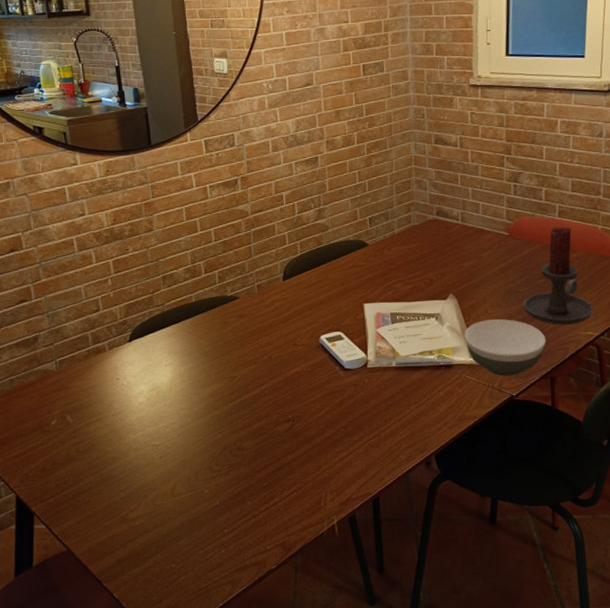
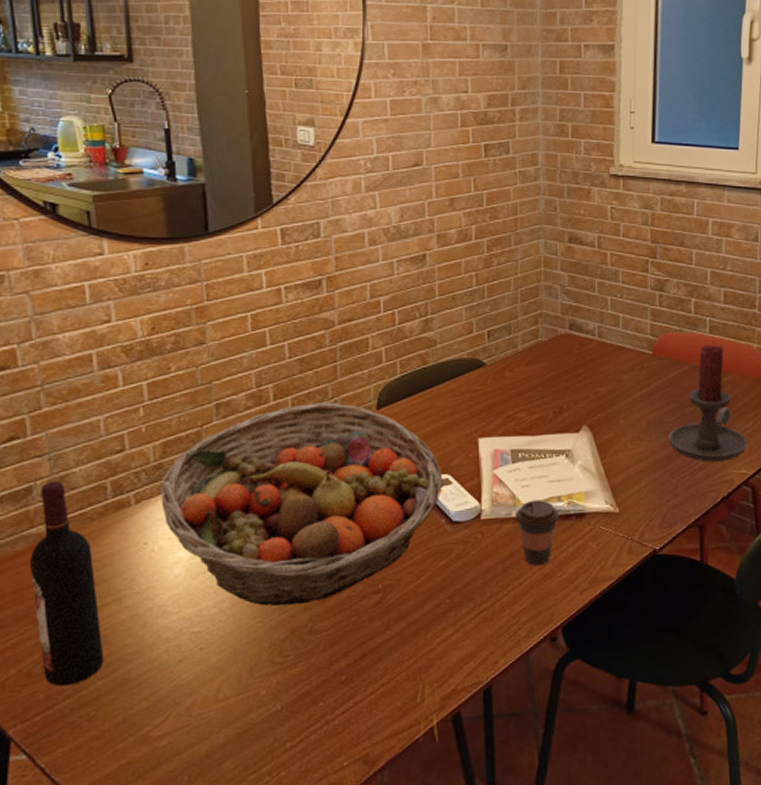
wine bottle: none [39,332,94,479] -> present [30,480,104,687]
fruit basket: none [125,275,337,429] -> present [160,402,443,607]
coffee cup: none [395,353,431,405] -> present [515,500,560,565]
bowl: present [464,319,546,376] -> none [599,456,695,526]

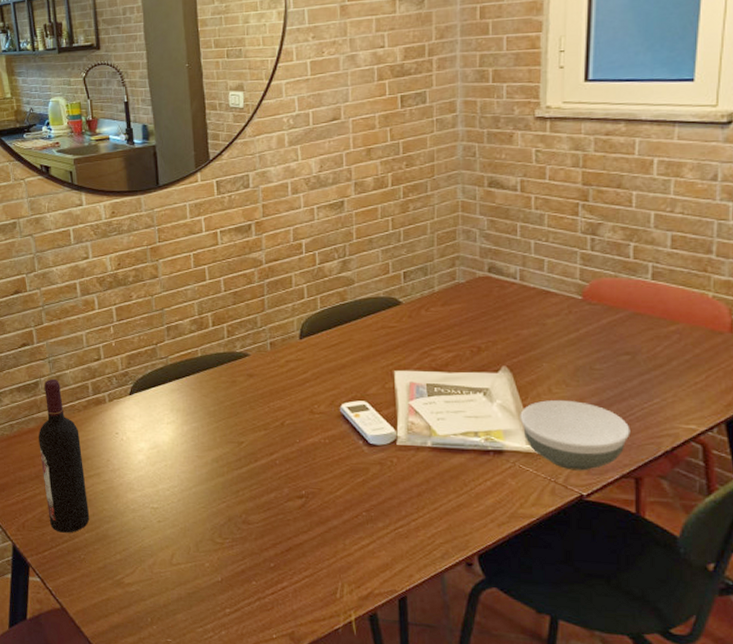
fruit basket: present [160,402,443,607] -> none [126,331,361,498]
coffee cup: present [515,500,560,565] -> none [431,433,476,494]
bowl: none [599,456,695,526] -> present [520,400,630,471]
candle holder: present [668,345,748,462] -> none [599,292,699,414]

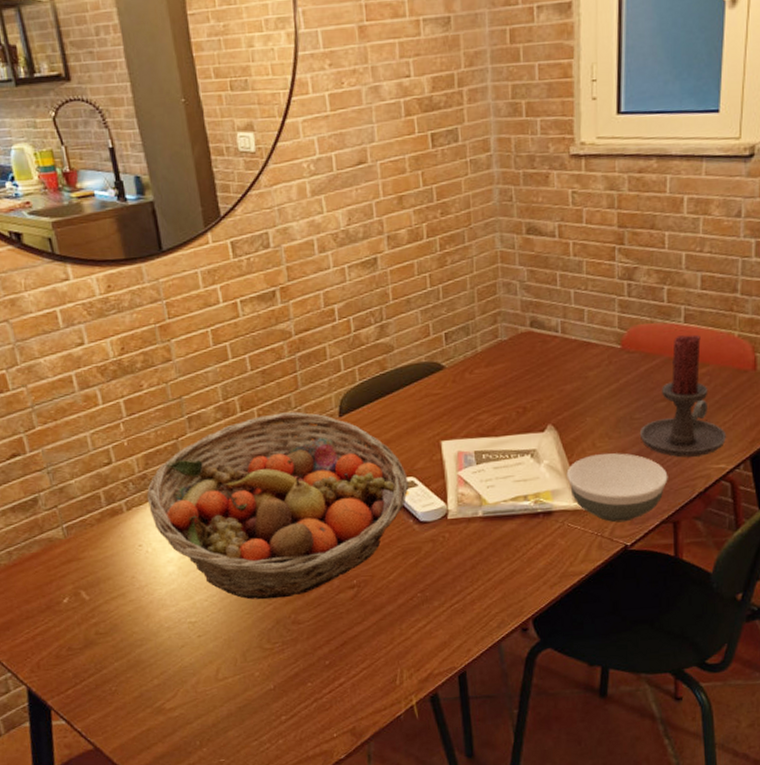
wine bottle: present [39,378,90,533] -> none [44,491,118,666]
fruit basket: none [126,331,361,498] -> present [146,412,409,600]
candle holder: none [599,292,699,414] -> present [639,334,727,458]

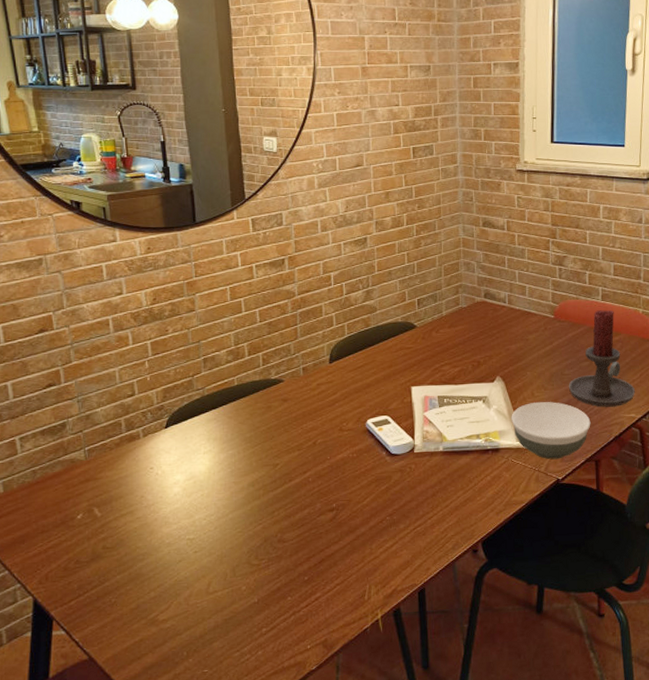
fruit basket: present [146,412,409,600] -> none [161,358,384,520]

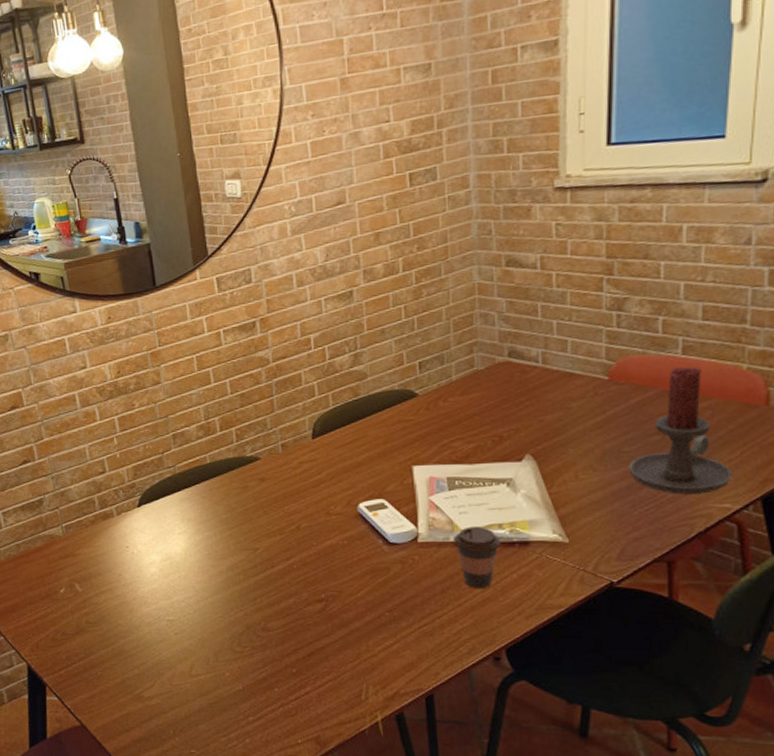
coffee cup: none [442,437,479,491] -> present [454,526,501,588]
bowl: present [511,402,591,460] -> none [545,486,662,558]

